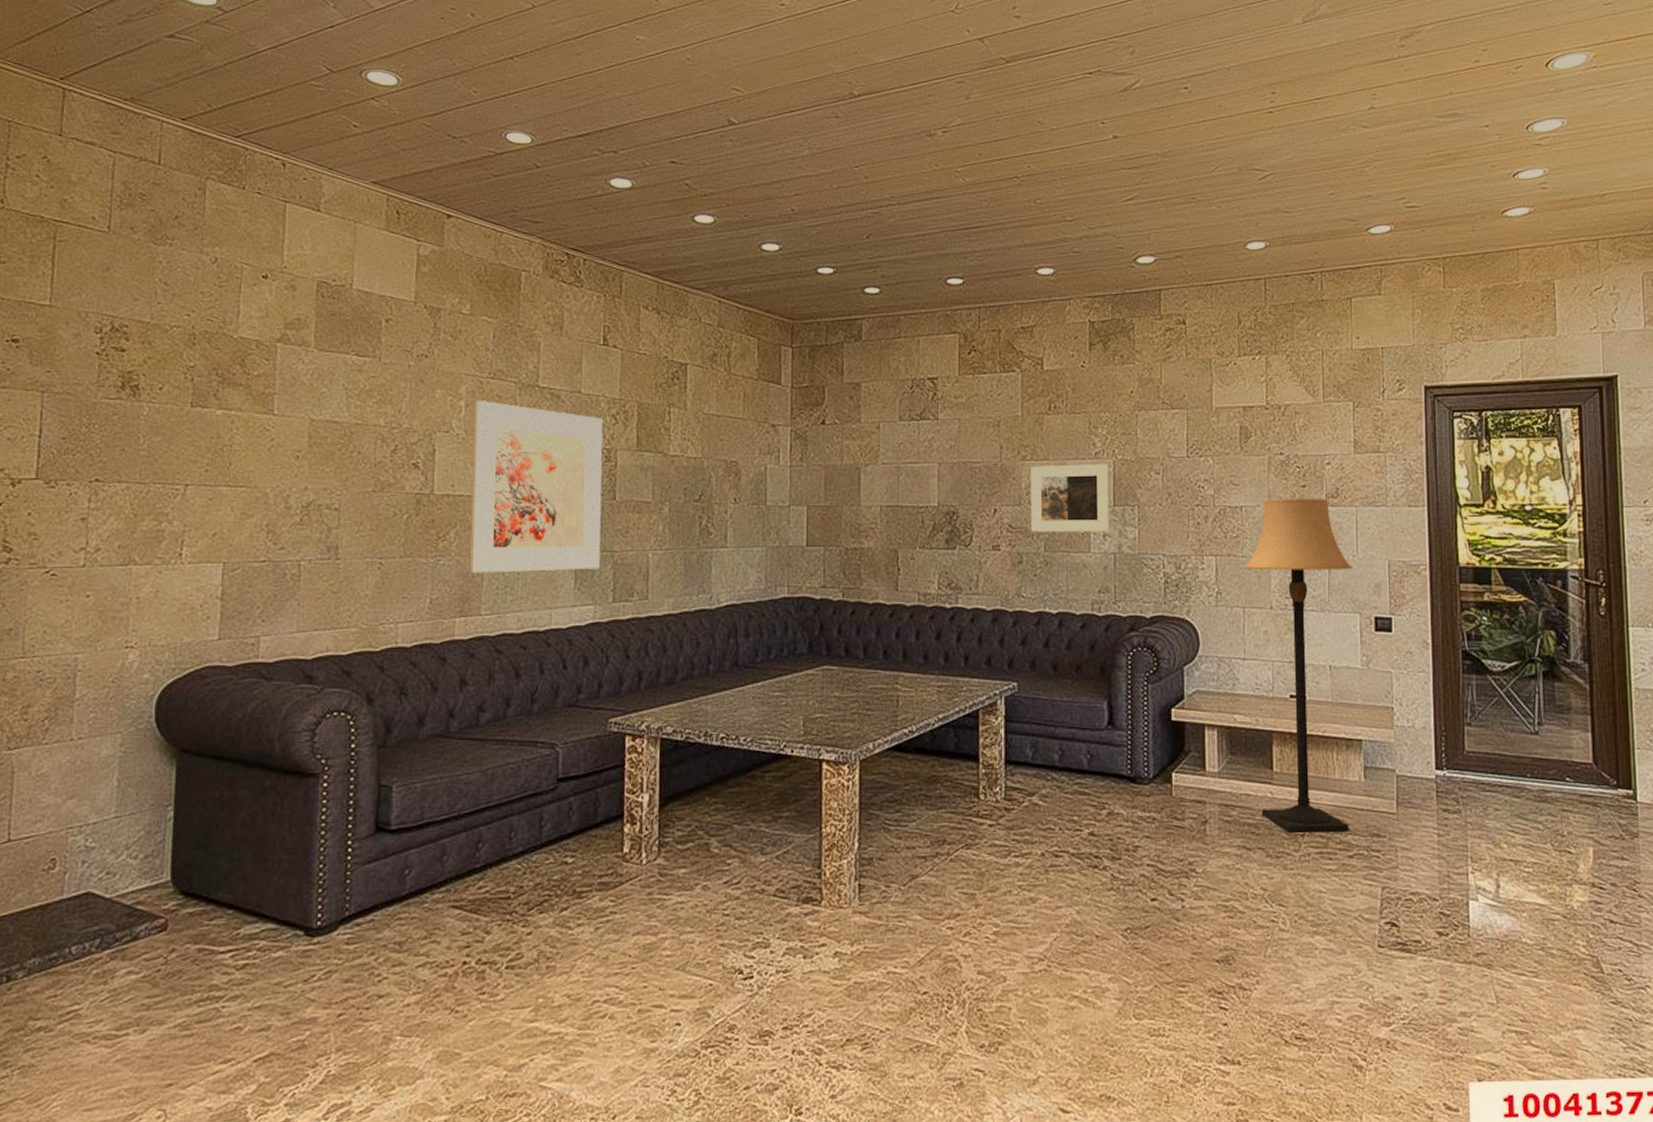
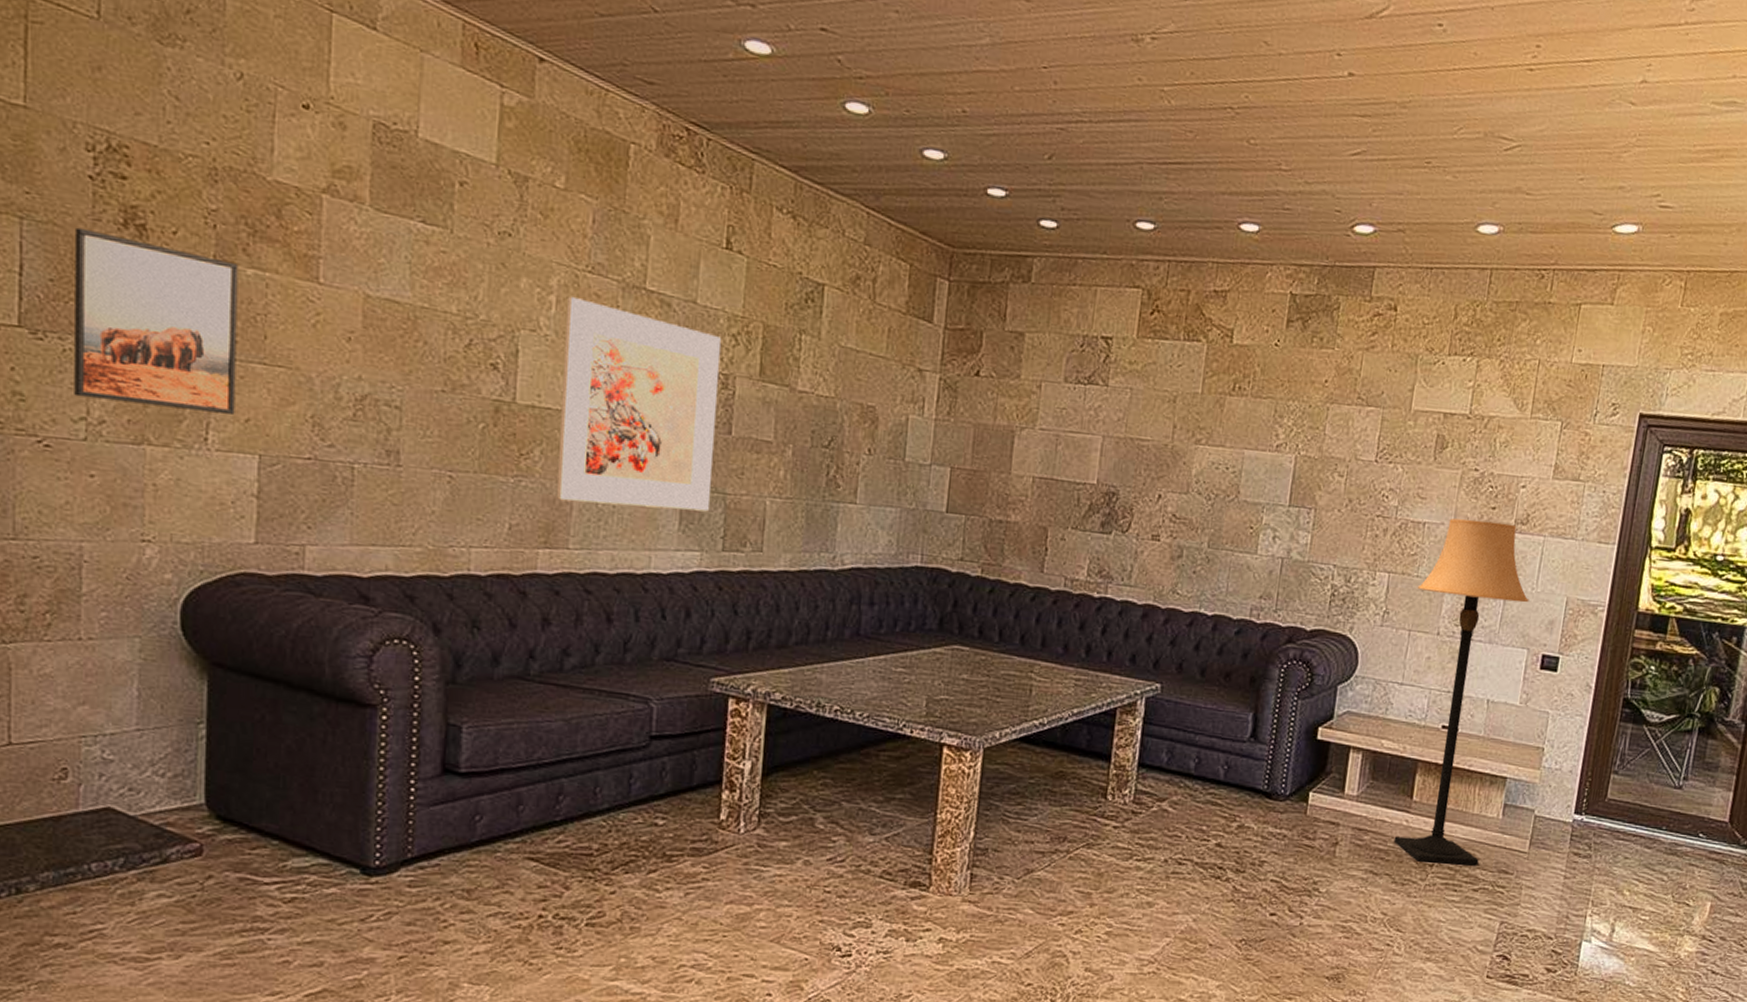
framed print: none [77,394,210,531] -> present [74,227,239,415]
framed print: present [1031,463,1109,532] -> none [1196,452,1290,534]

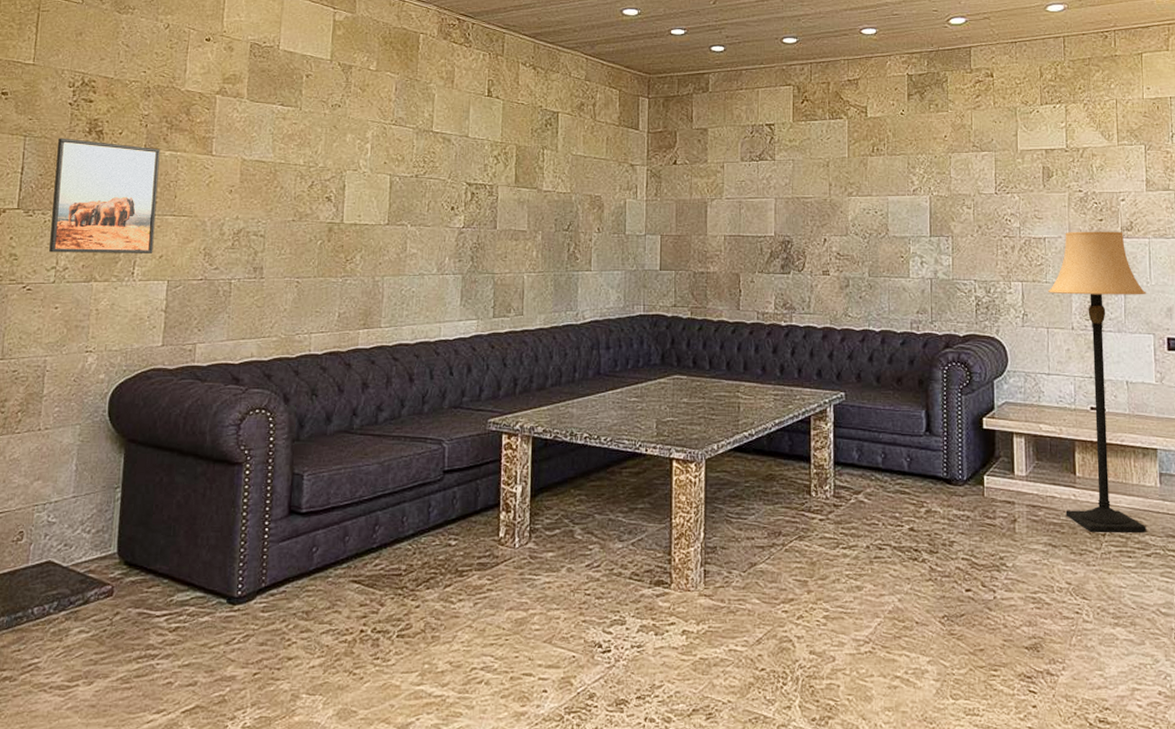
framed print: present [557,296,721,512] -> none [372,143,486,292]

